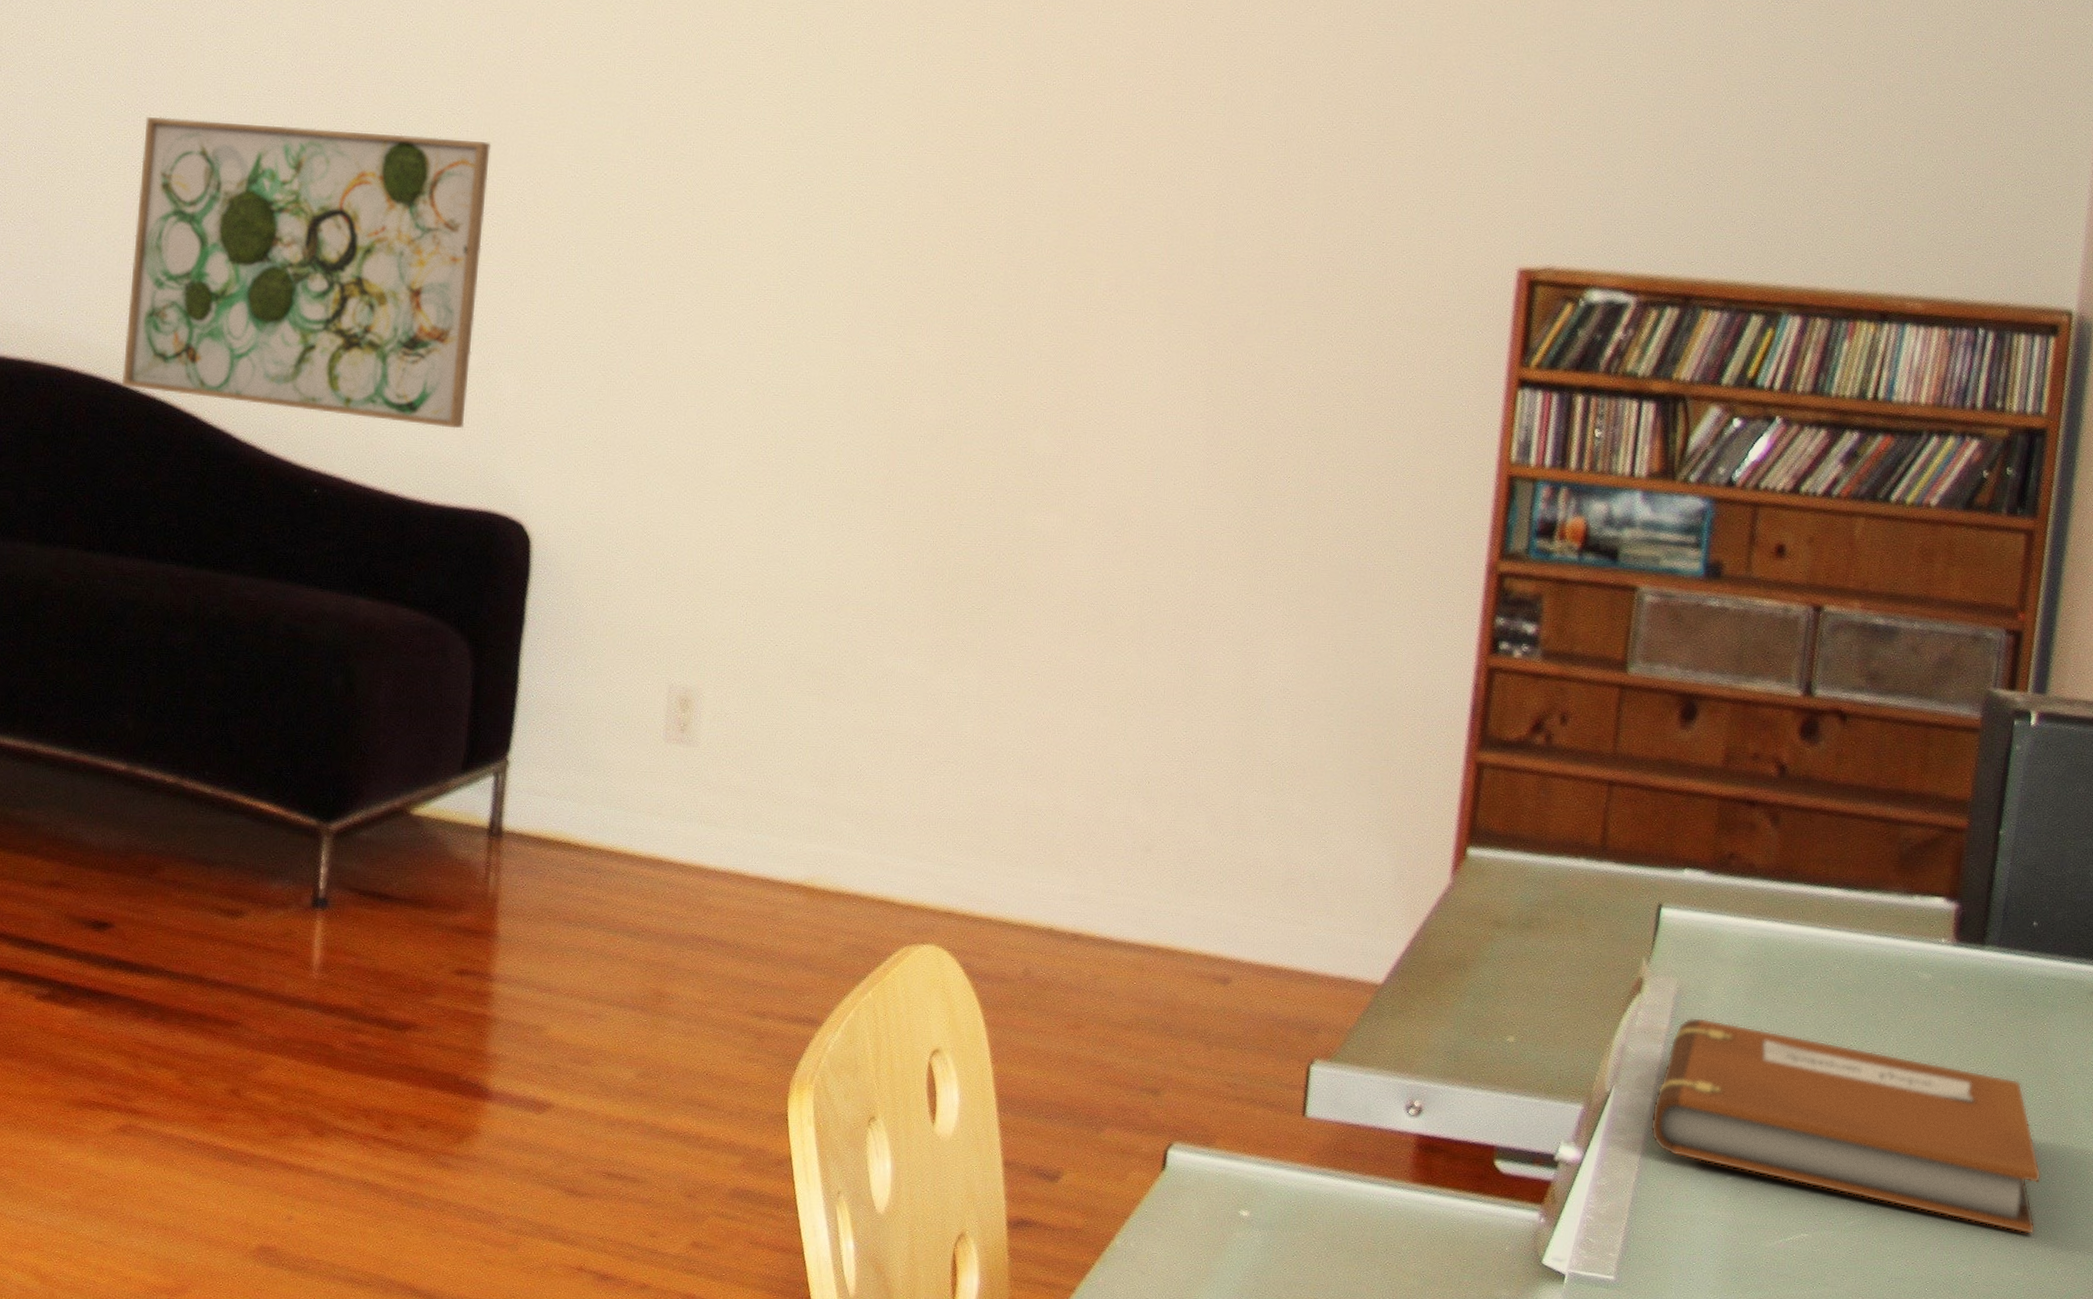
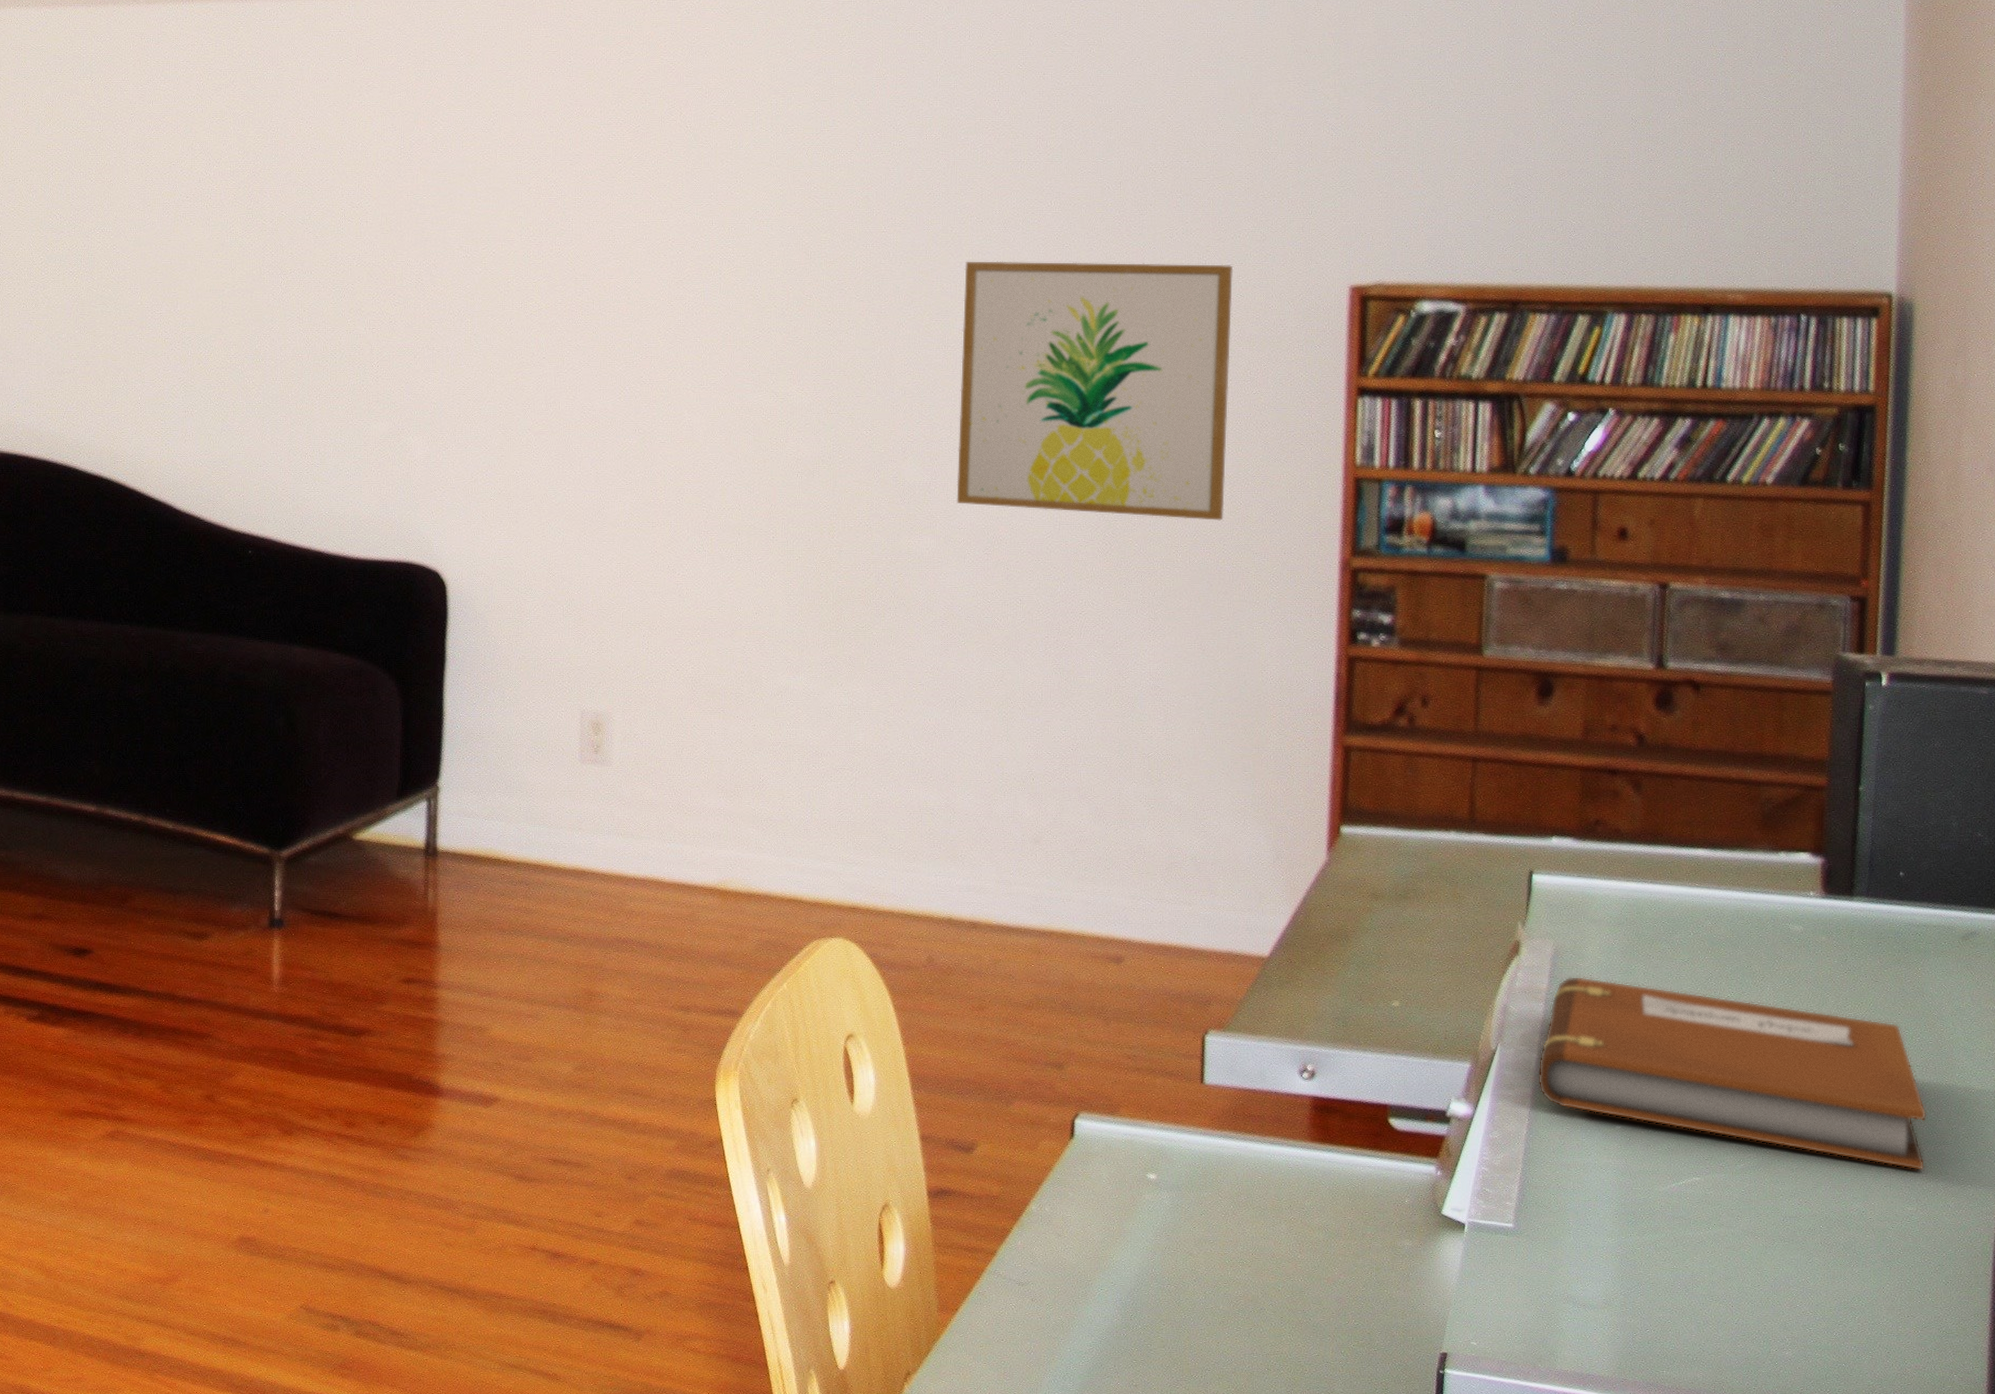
wall art: present [122,117,492,429] -> none [72,227,389,489]
wall art: none [1088,216,1398,514] -> present [957,261,1234,521]

